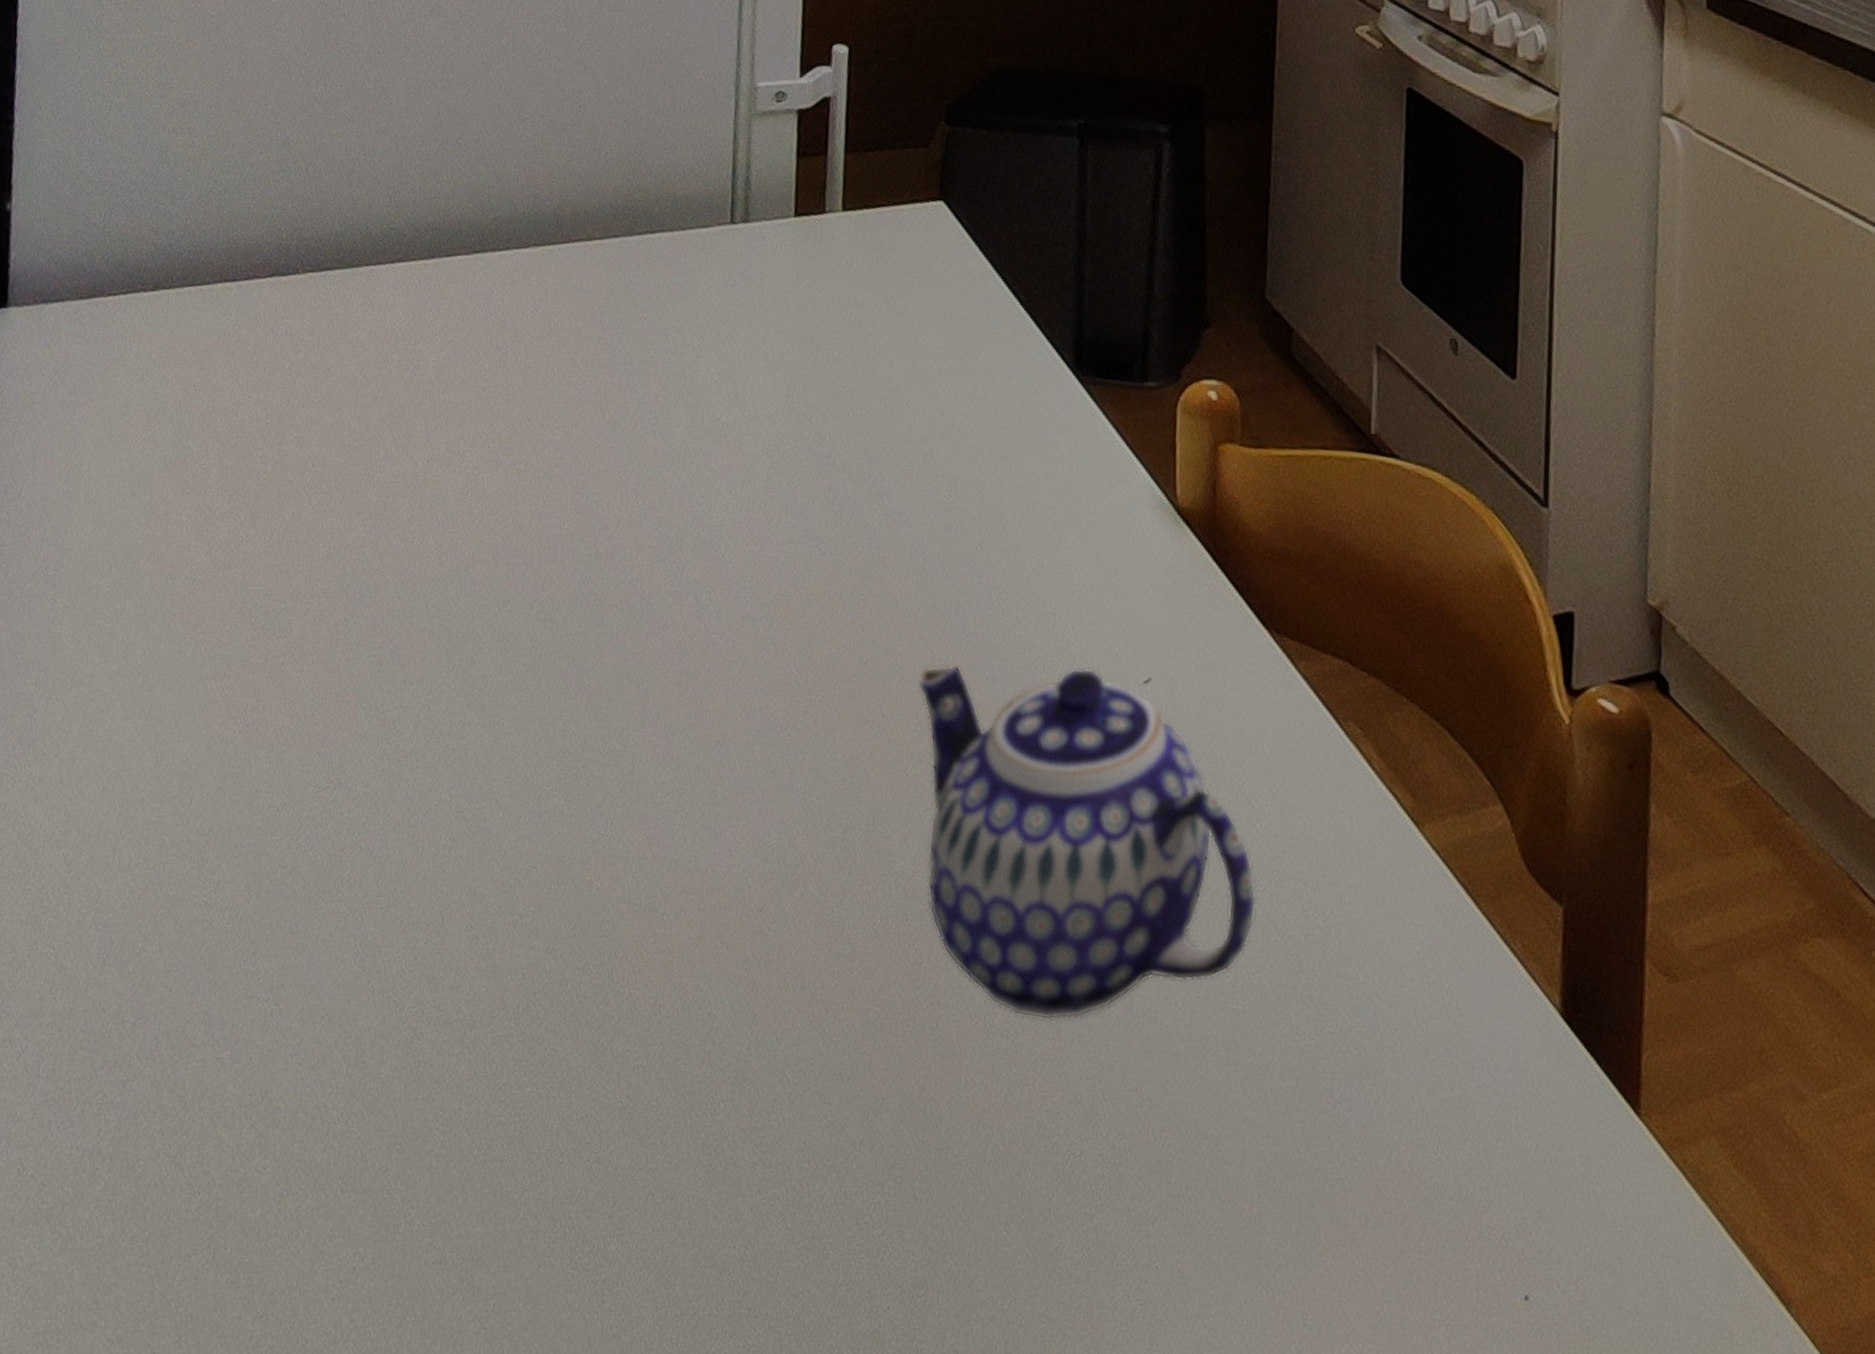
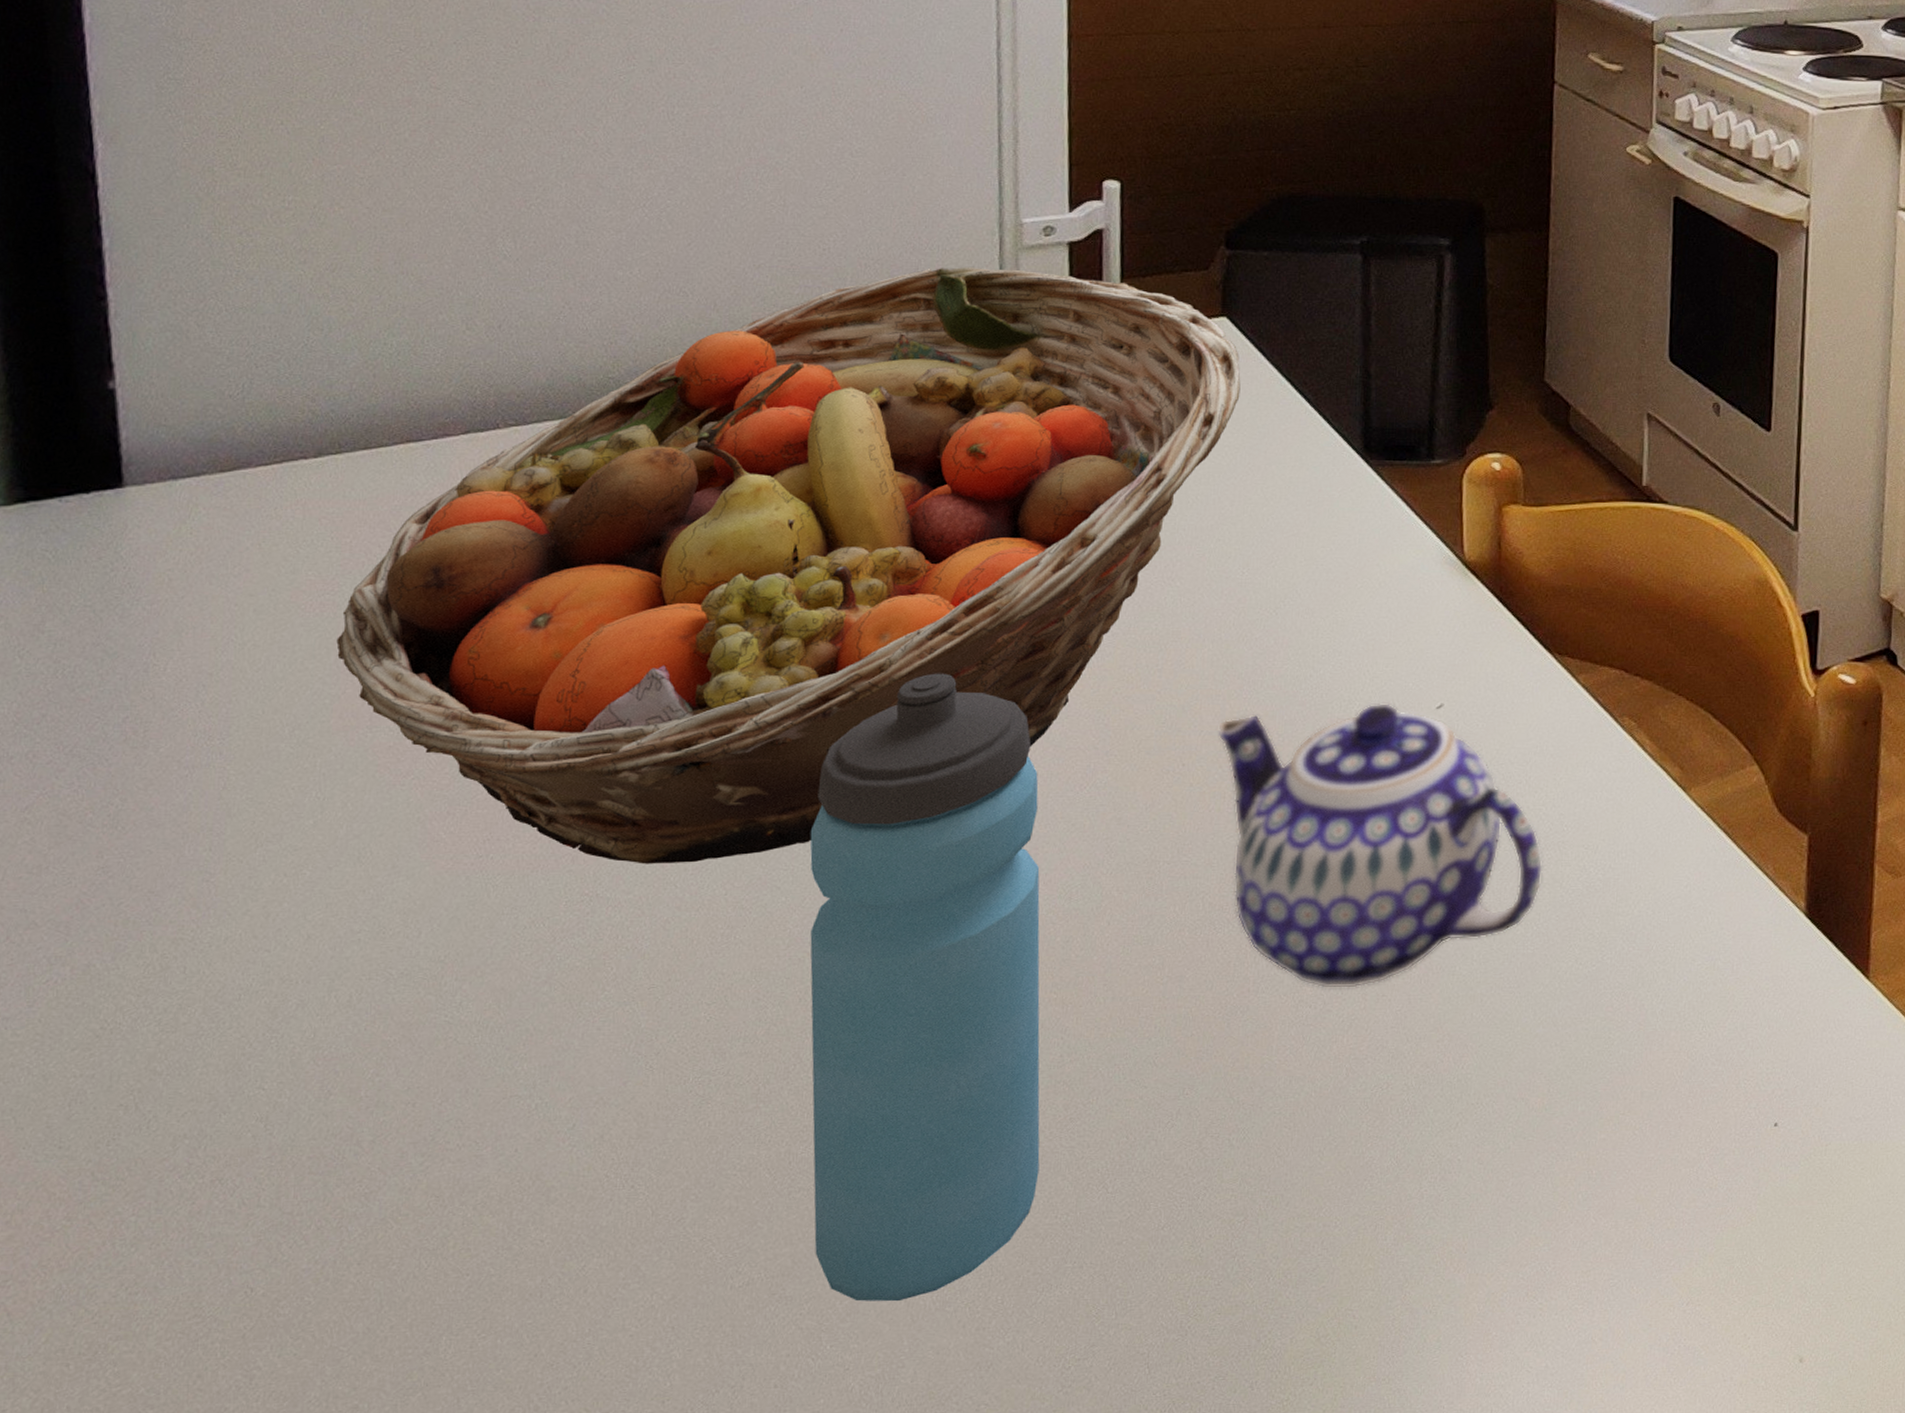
fruit basket: none [151,130,955,761] -> present [336,266,1241,864]
water bottle: none [503,576,742,1318] -> present [810,673,1040,1302]

